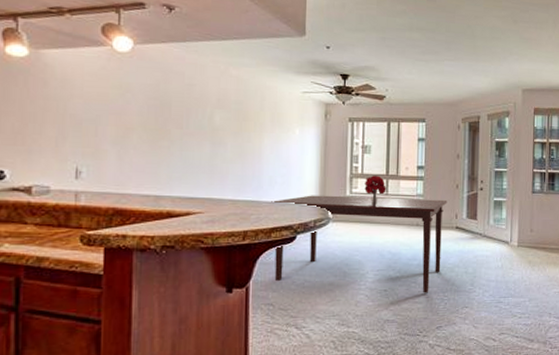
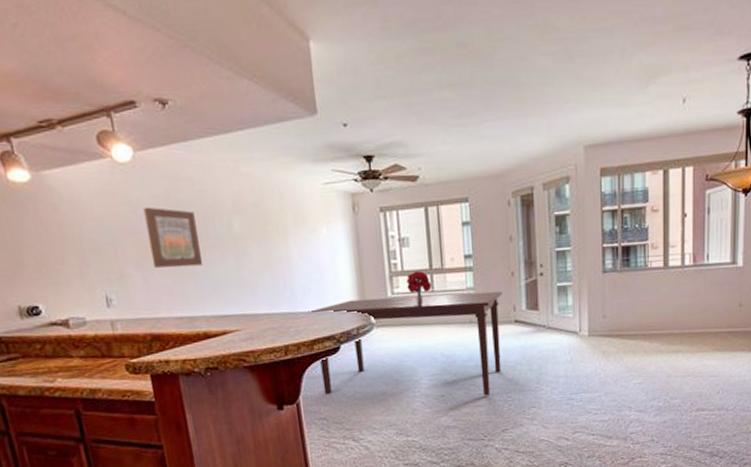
wall art: none [130,92,180,150] -> present [143,207,203,268]

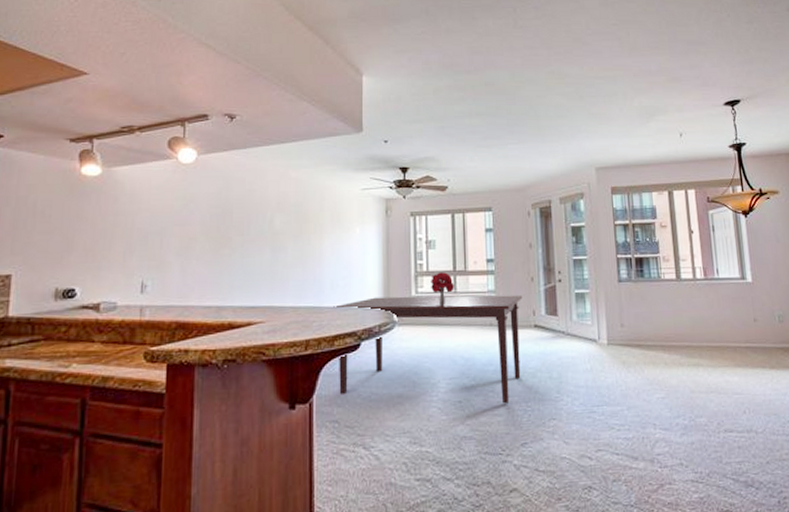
wall art: present [143,207,203,268] -> none [193,202,241,258]

